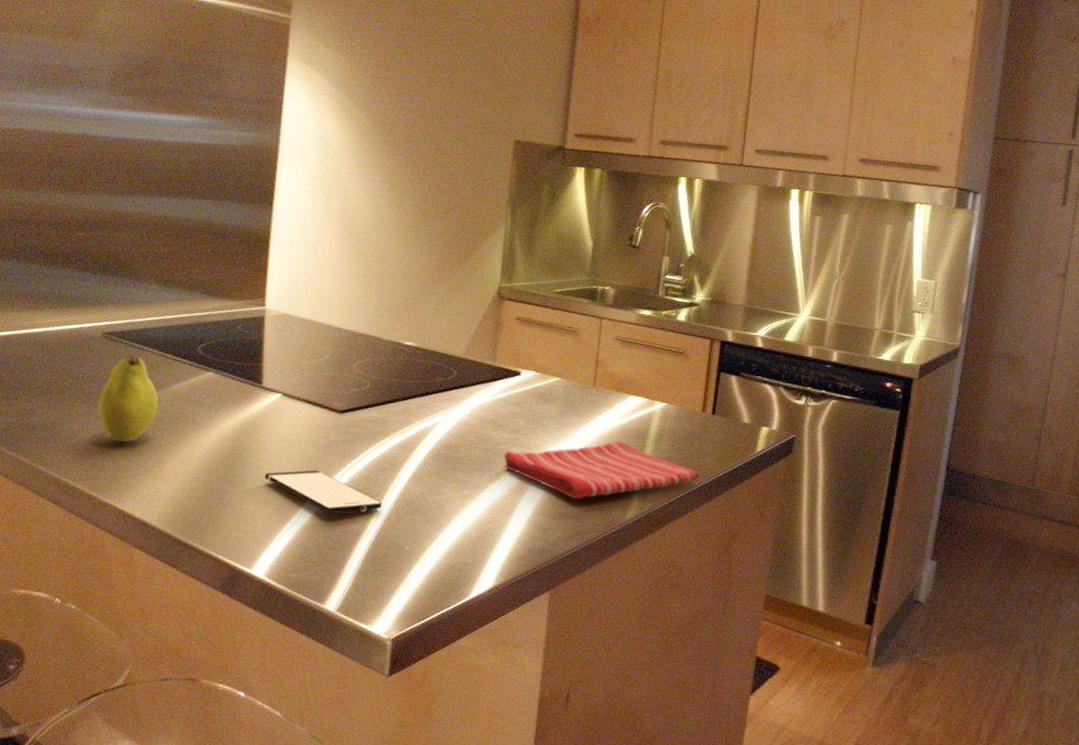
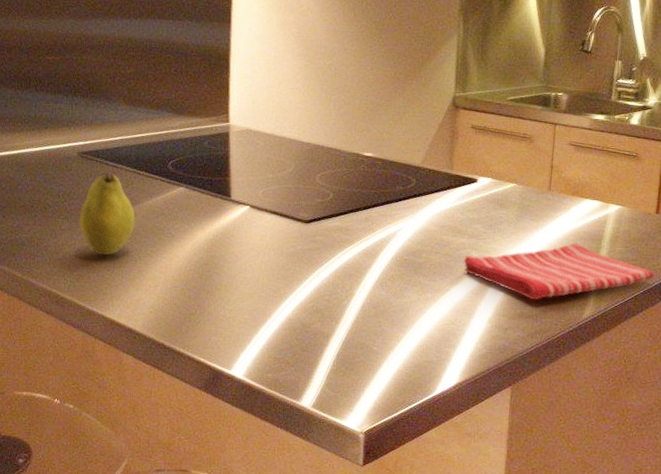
smartphone: present [265,470,382,515] -> none [238,277,349,318]

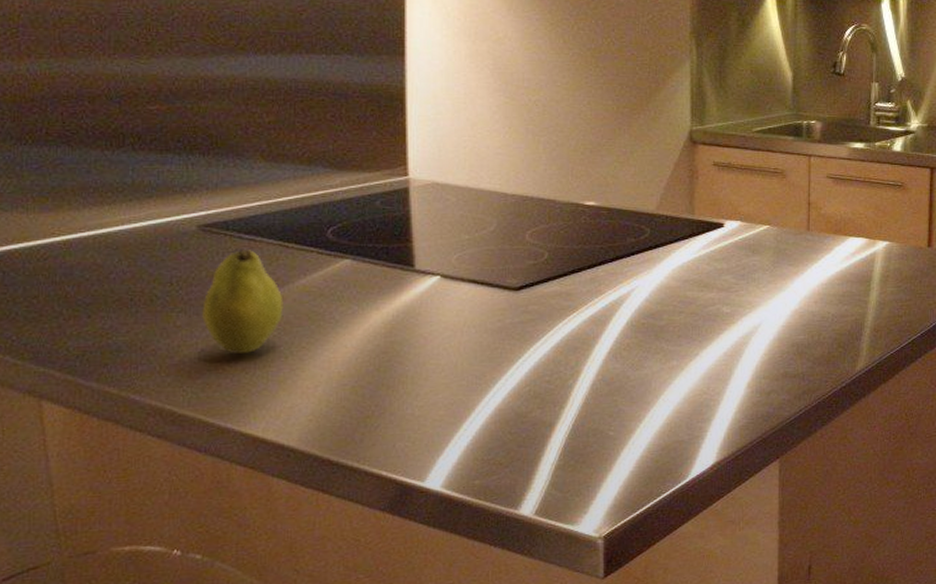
dish towel: present [463,243,655,300] -> none [713,287,931,357]

